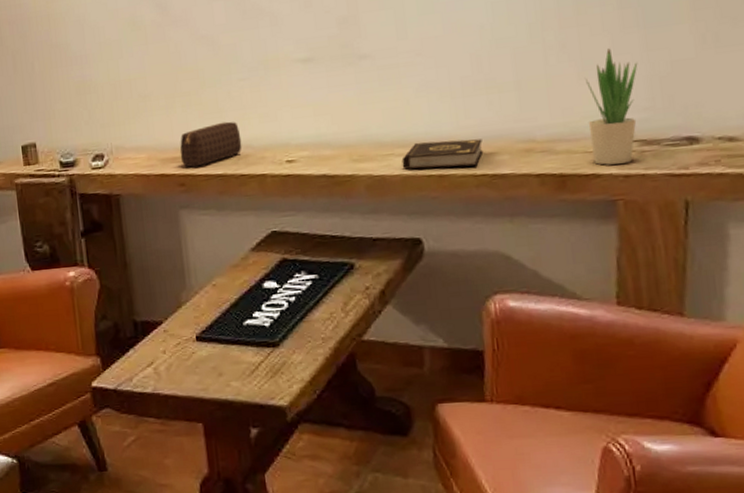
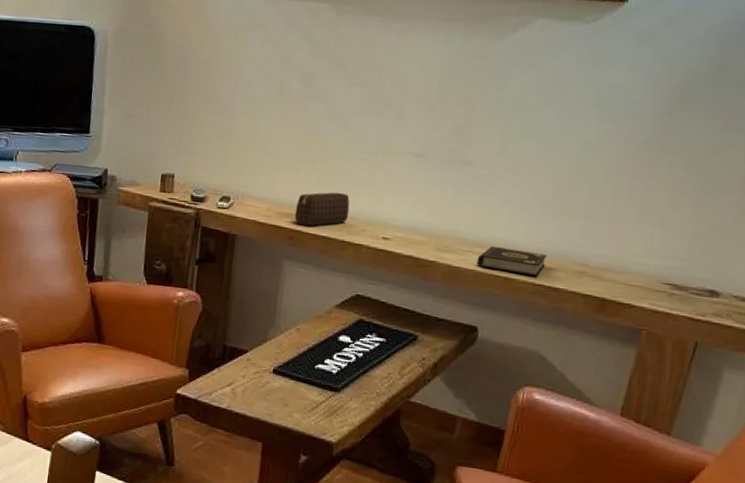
potted plant: present [586,48,638,165] -> none [632,202,687,301]

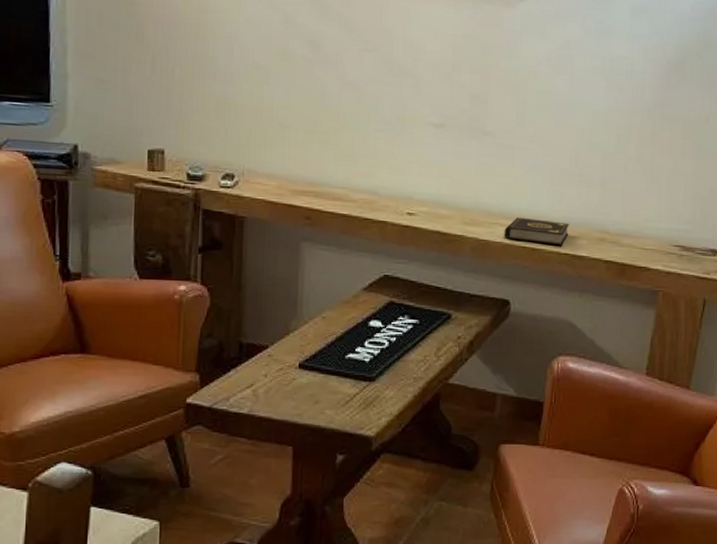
speaker: present [294,192,350,226] -> none [310,166,370,204]

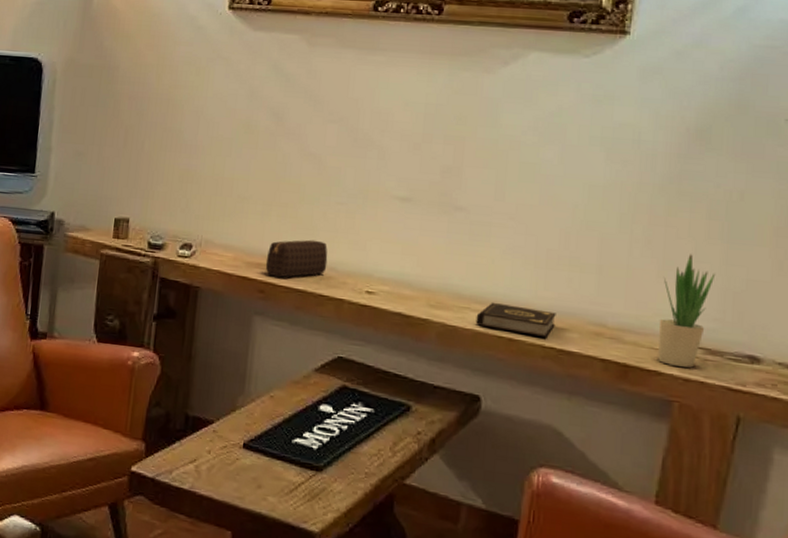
speaker: none [310,166,370,204] -> present [265,239,328,278]
potted plant: none [647,168,689,263] -> present [658,254,716,368]

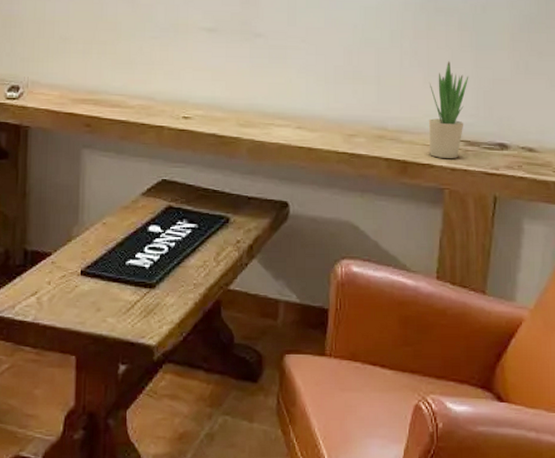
speaker: present [265,239,328,278] -> none [90,73,147,111]
book: present [476,302,556,337] -> none [280,116,346,144]

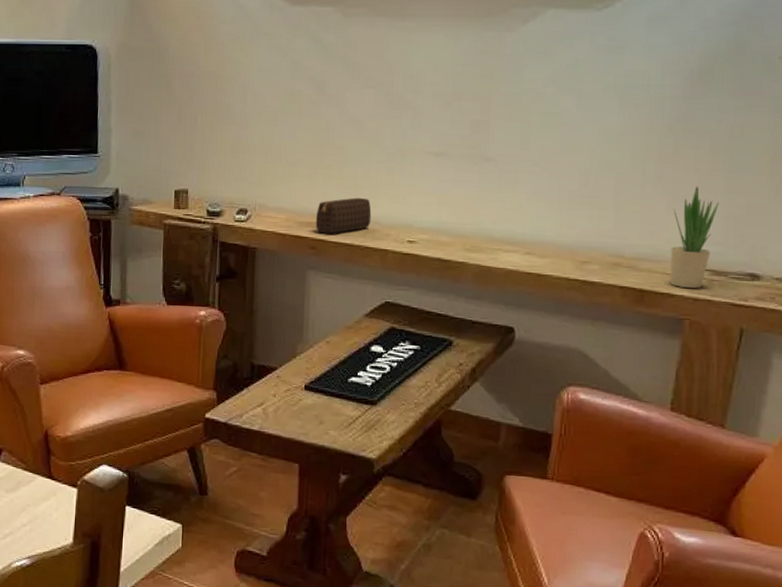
speaker: none [90,73,147,111] -> present [315,197,372,234]

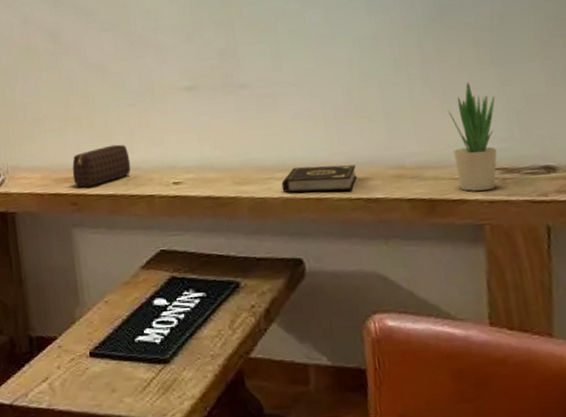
book: none [507,242,579,271] -> present [281,164,357,193]

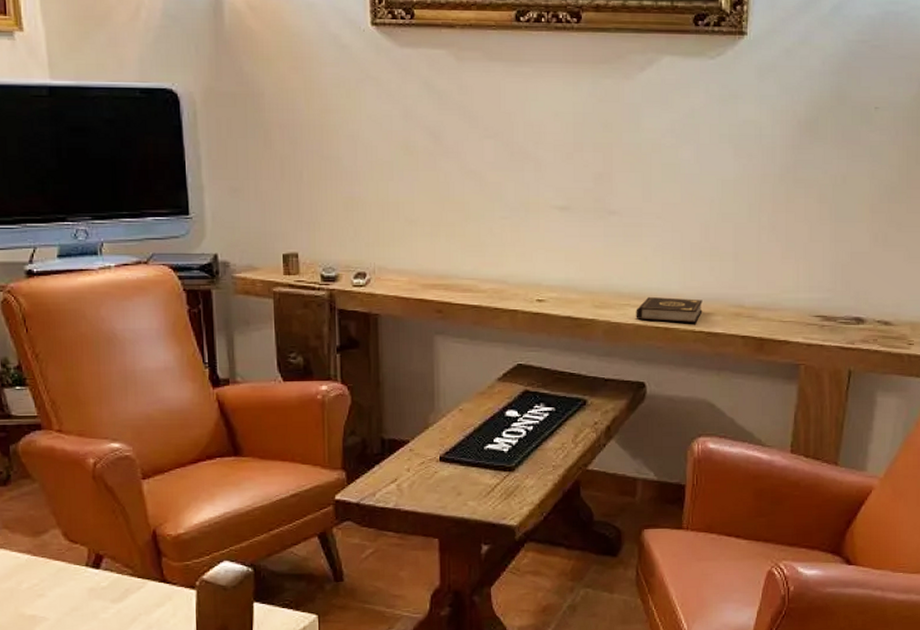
speaker: present [72,144,131,188] -> none [440,256,498,296]
potted plant: present [448,83,497,191] -> none [785,235,827,334]

